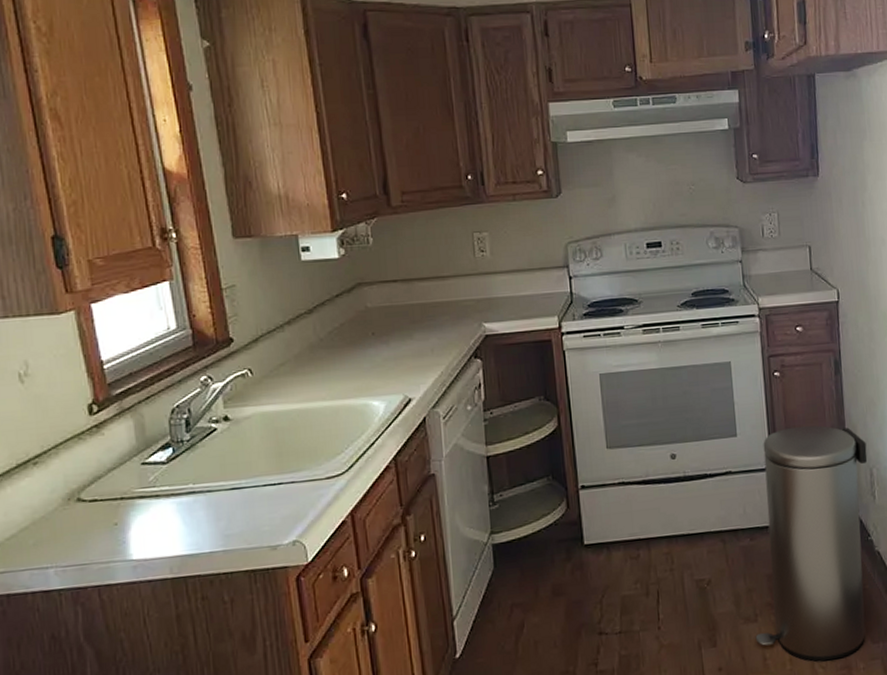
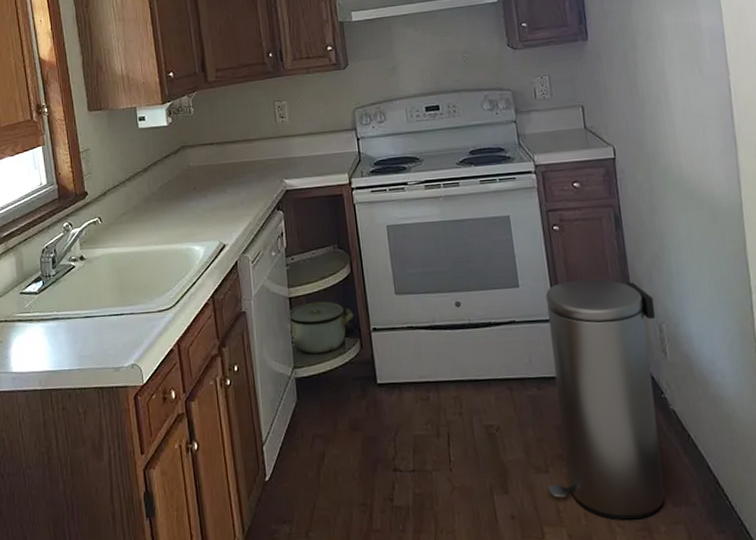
cooking pot: none [485,458,561,517] -> present [288,301,354,354]

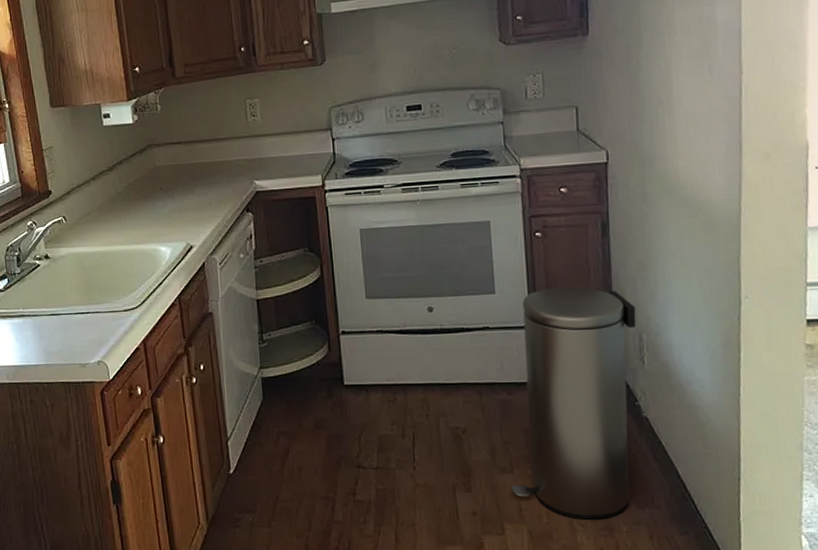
cooking pot: present [288,301,354,354] -> none [255,304,323,355]

